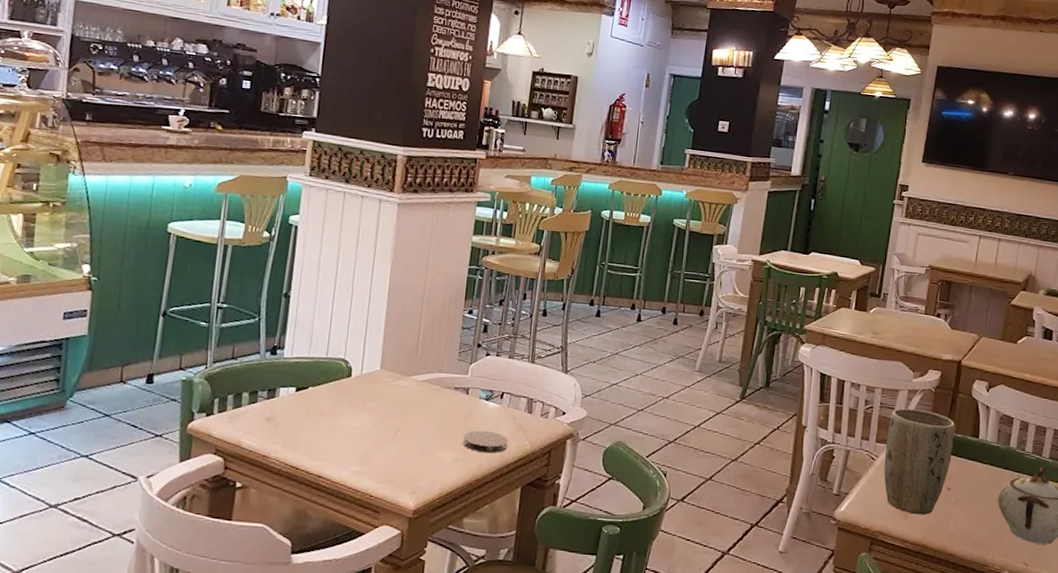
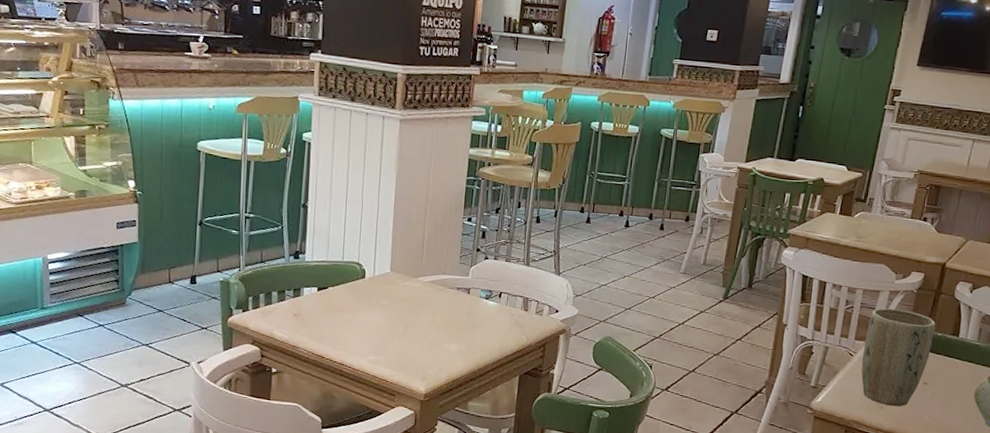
coaster: present [462,431,509,454] -> none [465,326,507,346]

